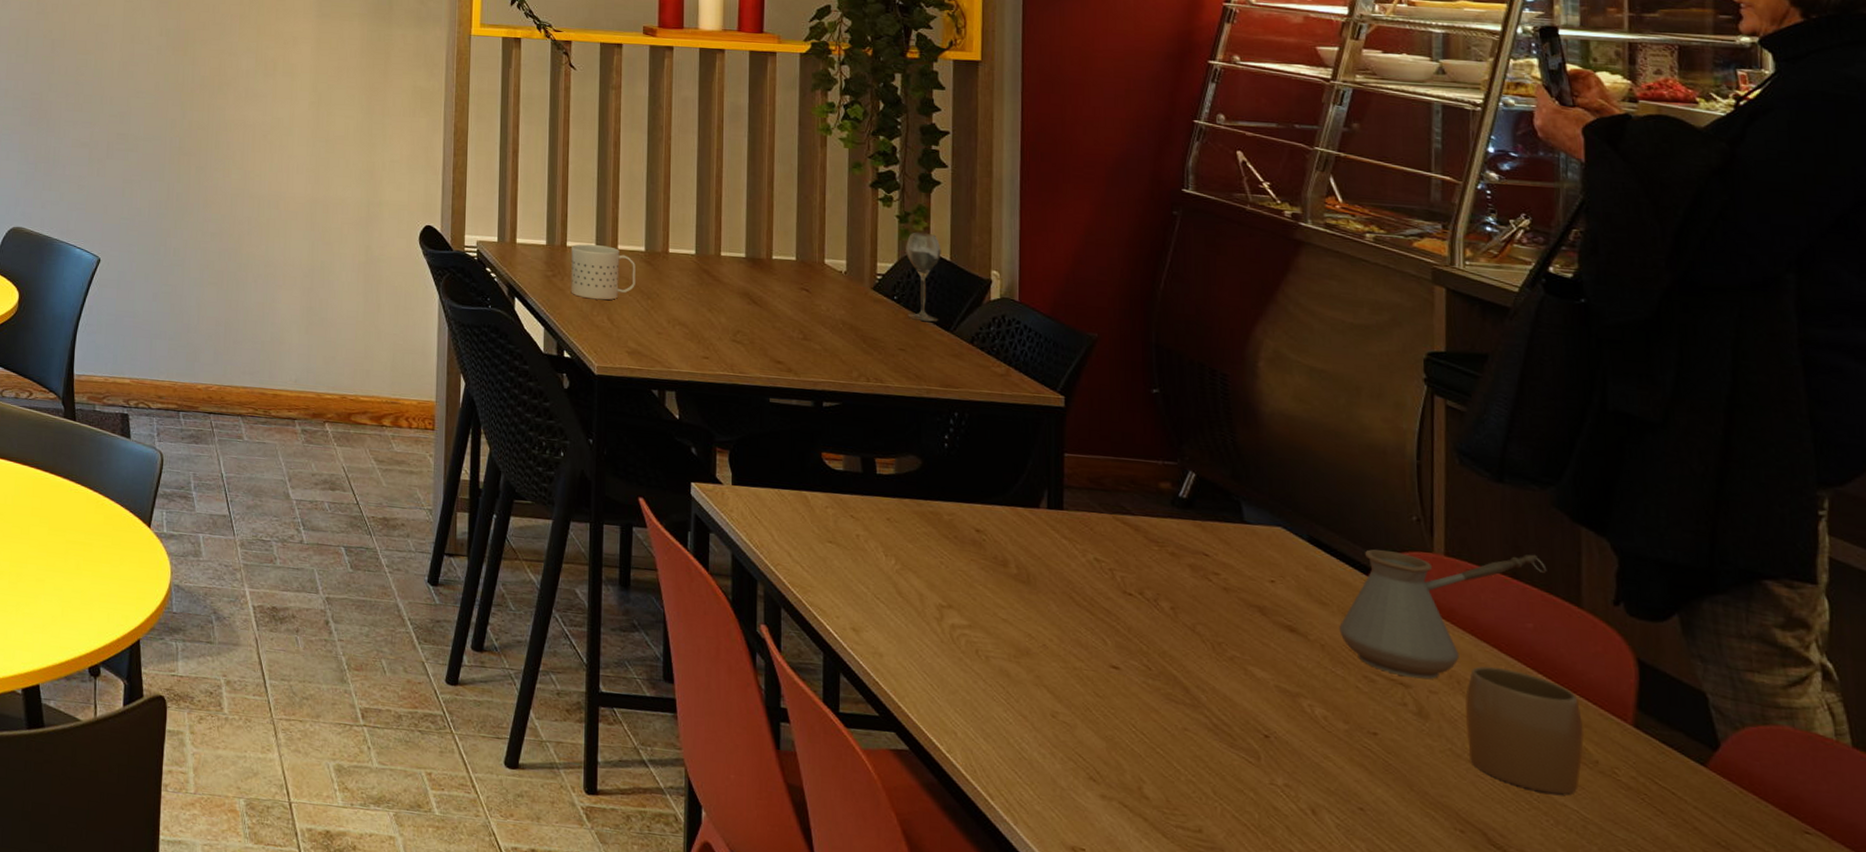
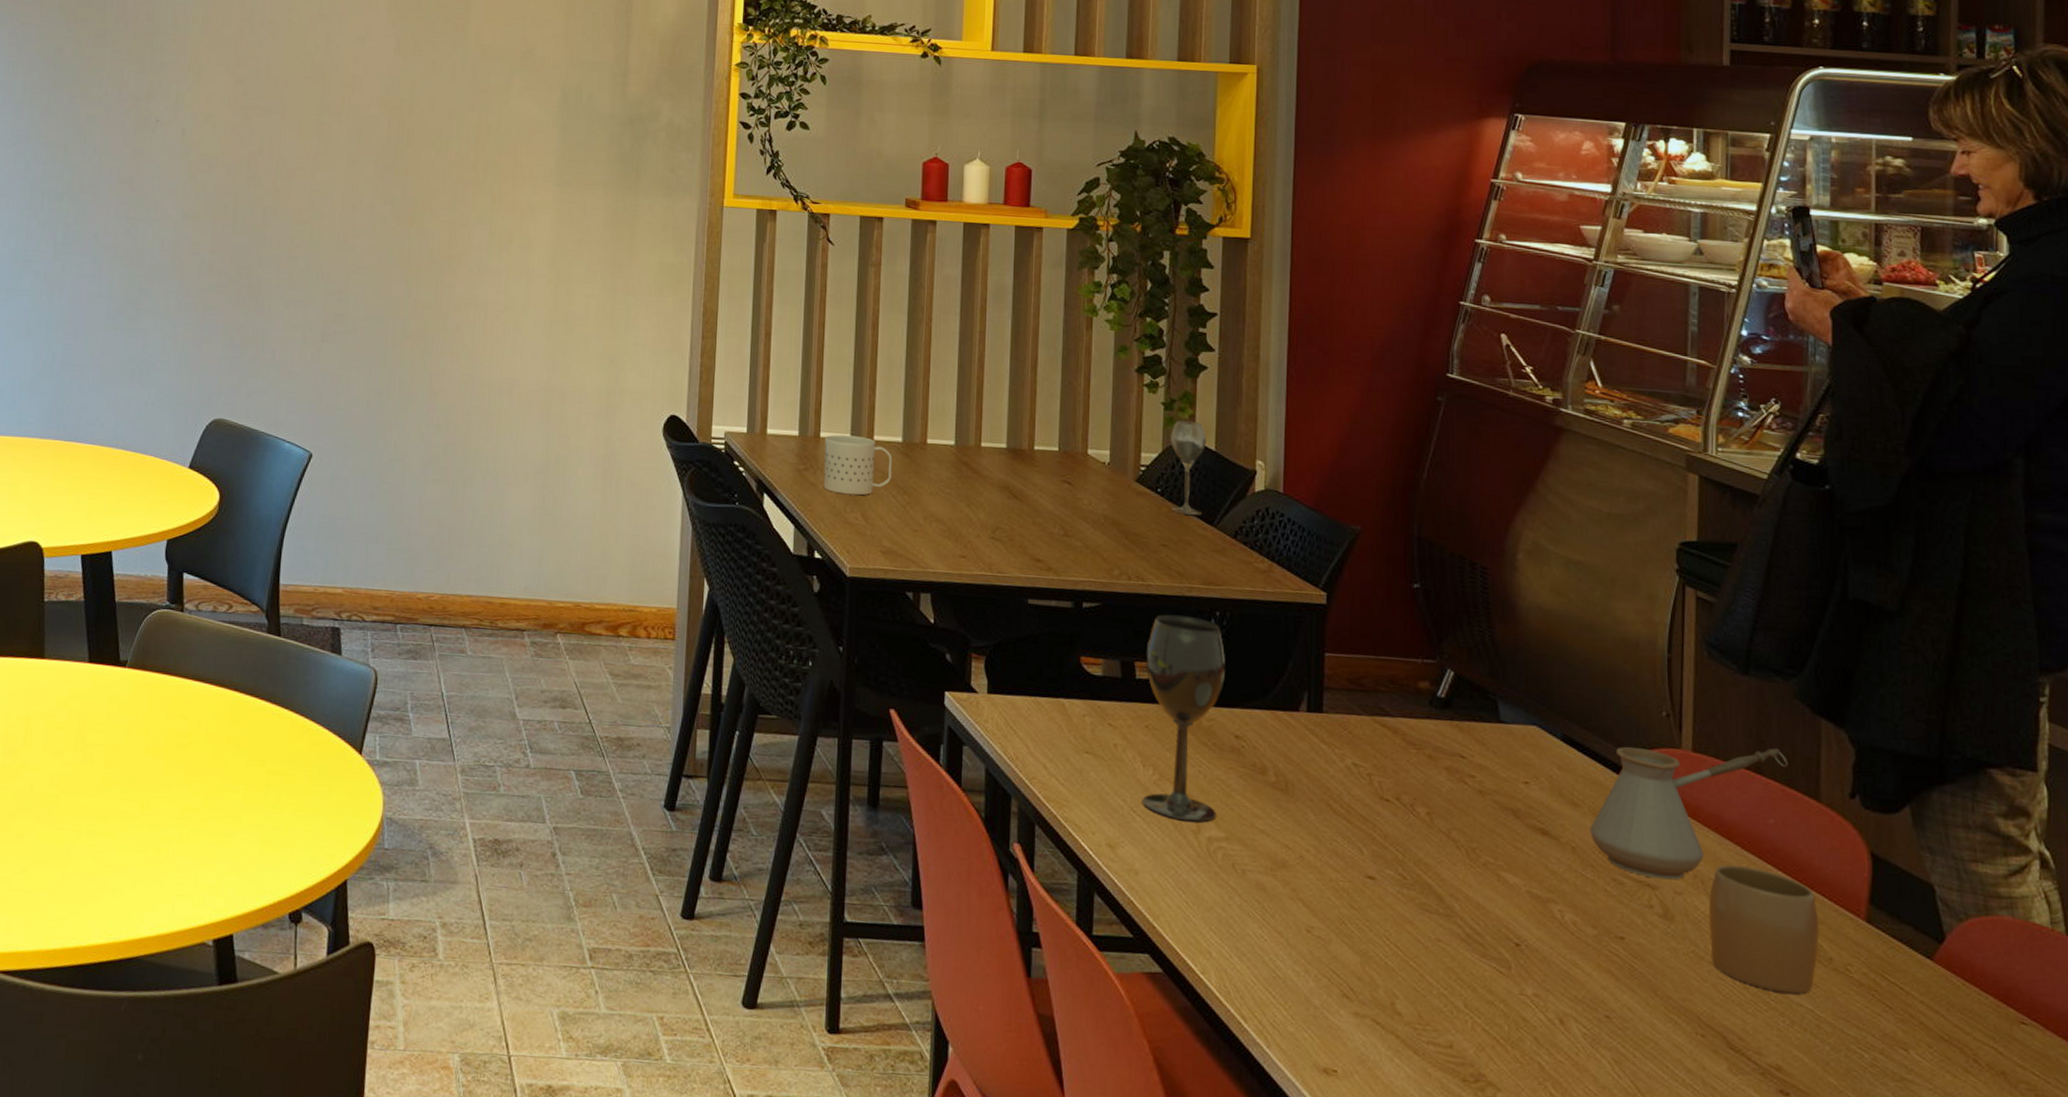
wine glass: none [885,414,966,610] -> present [1142,614,1226,822]

